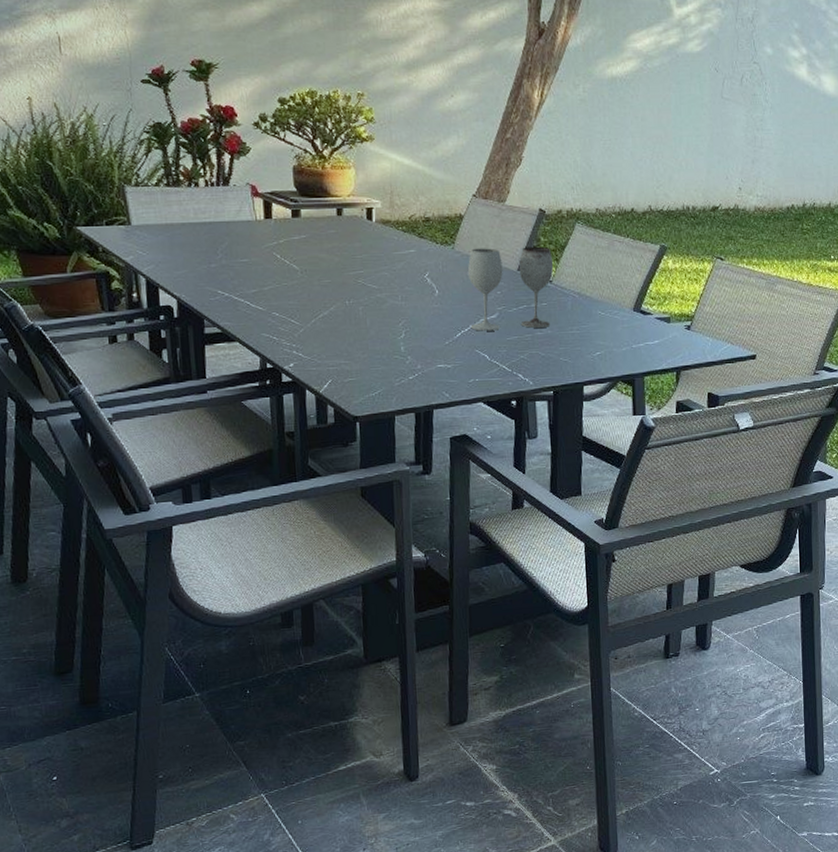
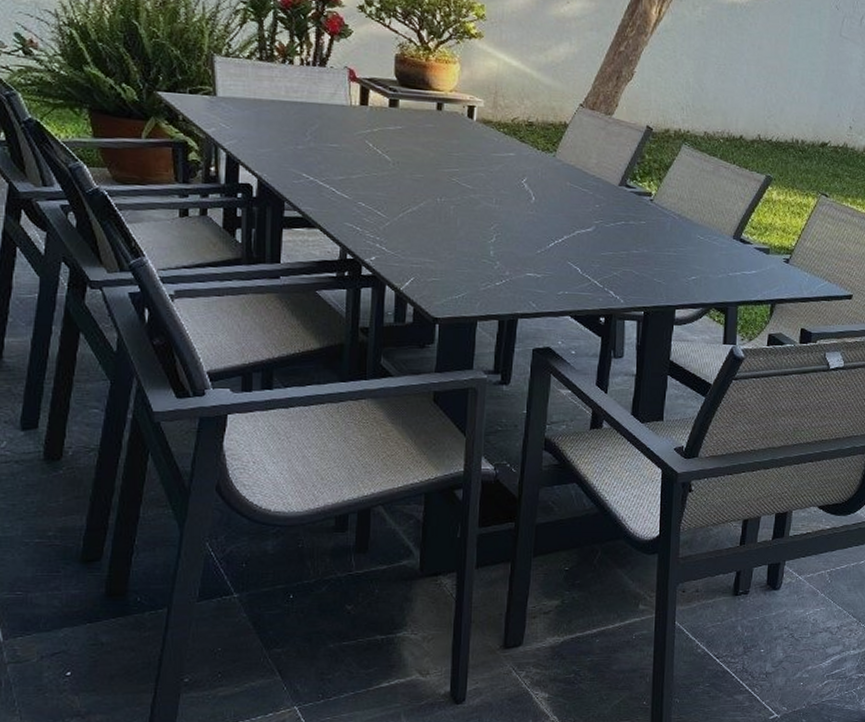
wineglass: present [468,246,554,331] -> none [565,158,656,246]

